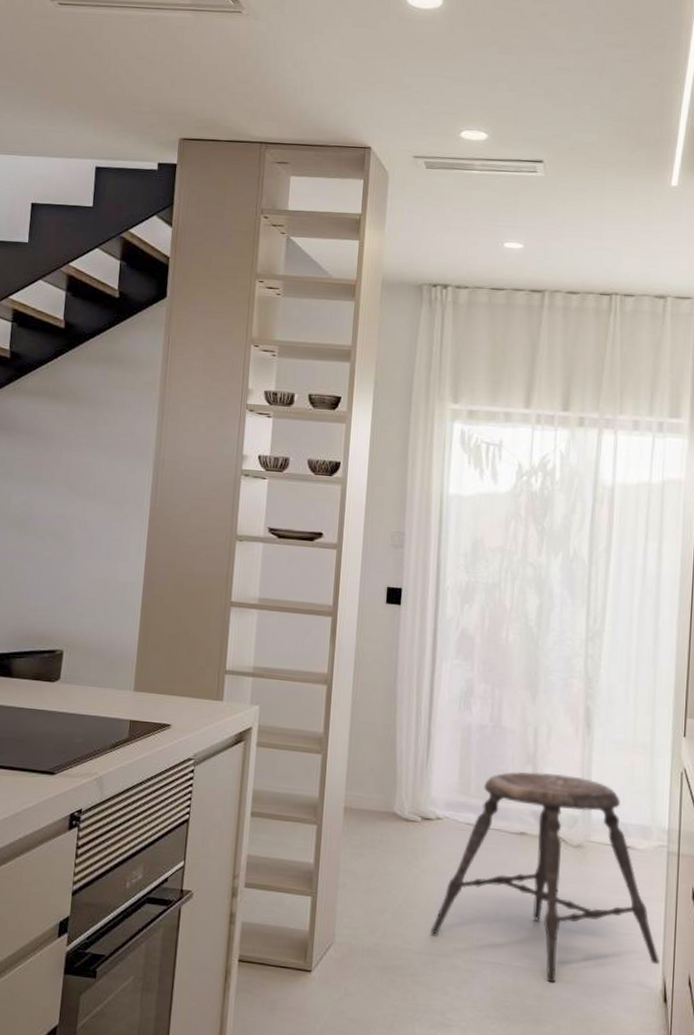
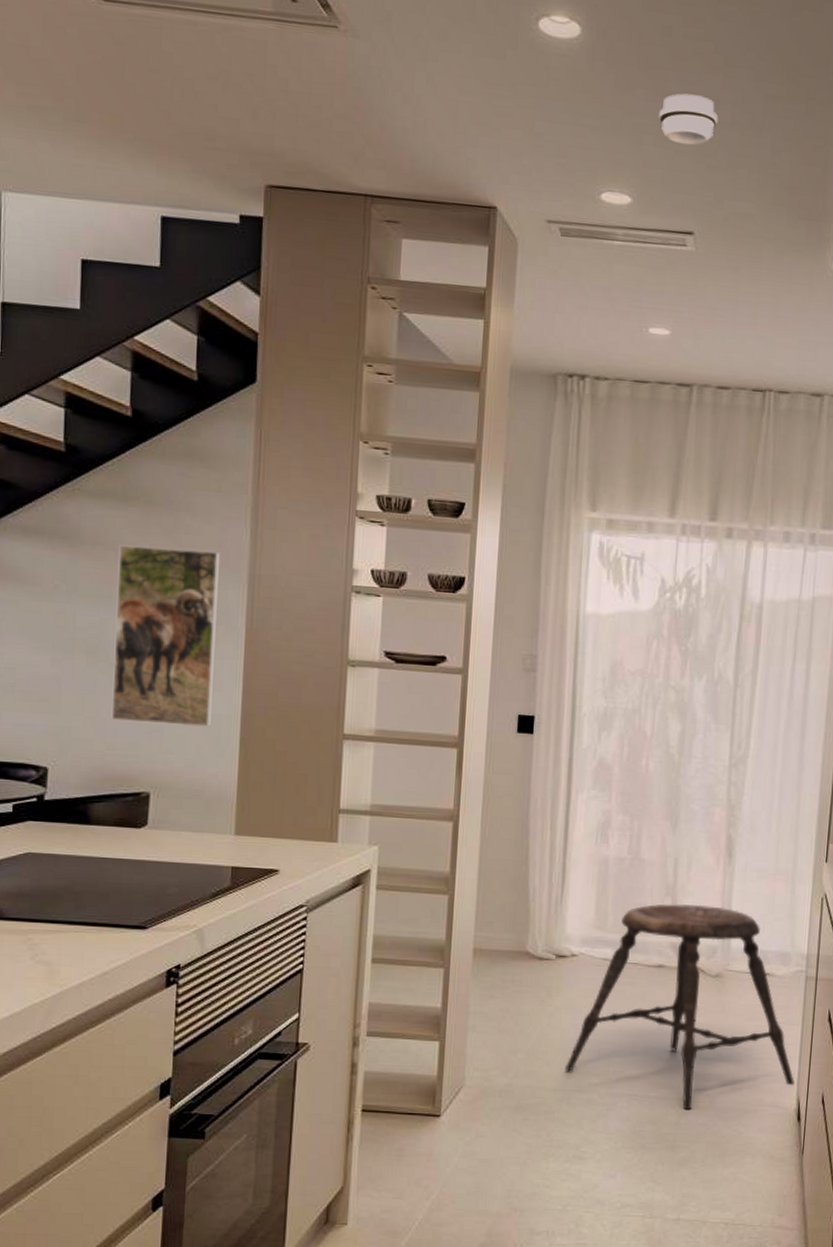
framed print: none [34,435,131,593] -> present [111,545,220,728]
smoke detector: none [510,46,564,89] -> present [658,93,719,146]

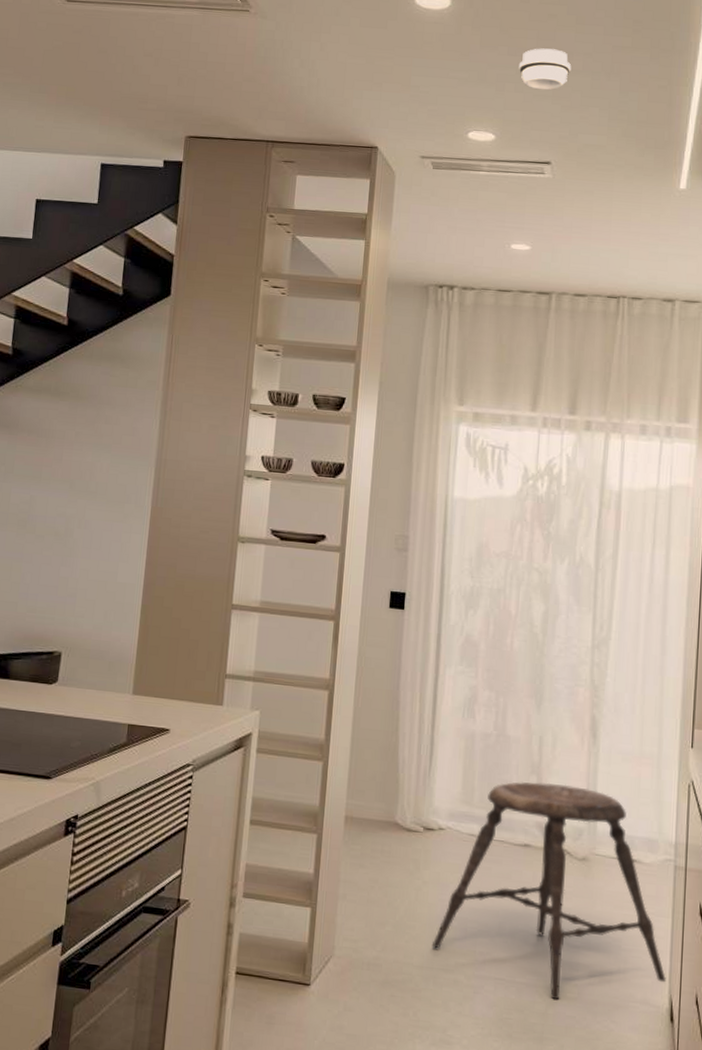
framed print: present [111,545,220,728] -> none [33,433,133,594]

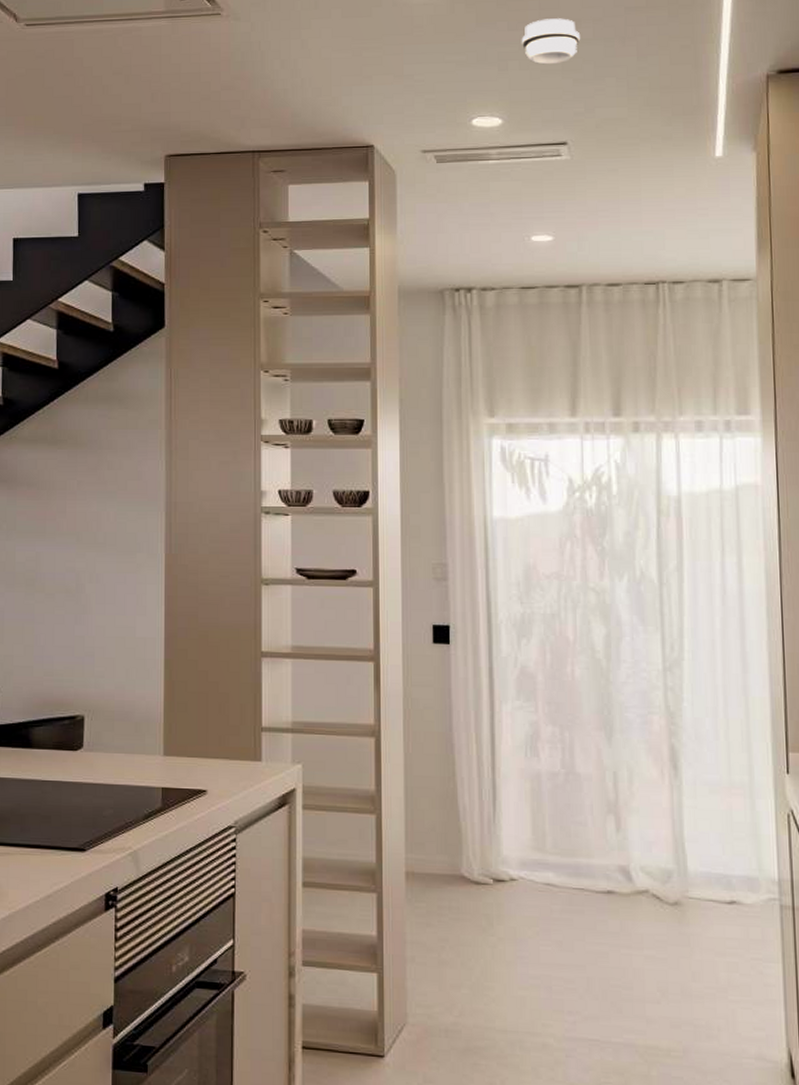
stool: present [431,782,666,1001] -> none [514,821,782,1061]

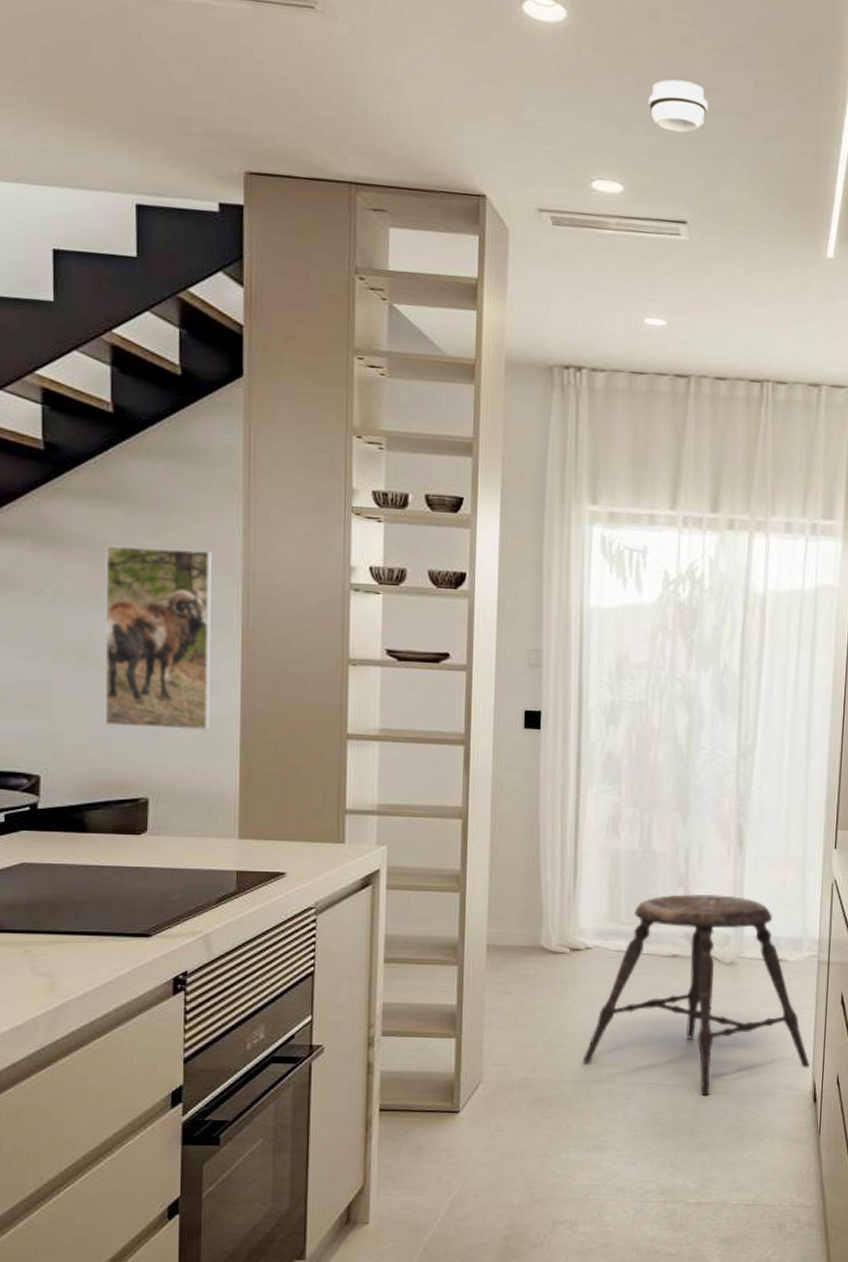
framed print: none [48,483,139,651] -> present [104,545,211,731]
stool: none [514,821,782,1061] -> present [582,893,810,1096]

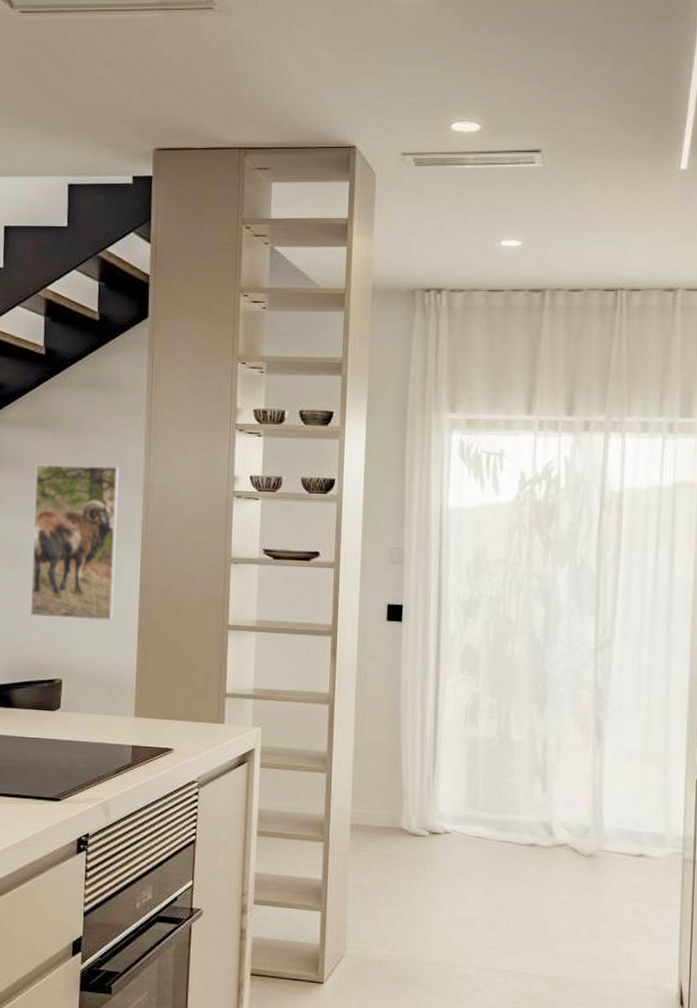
stool: present [582,893,810,1096] -> none [441,783,675,990]
smoke detector: present [648,79,709,133] -> none [503,26,561,72]

